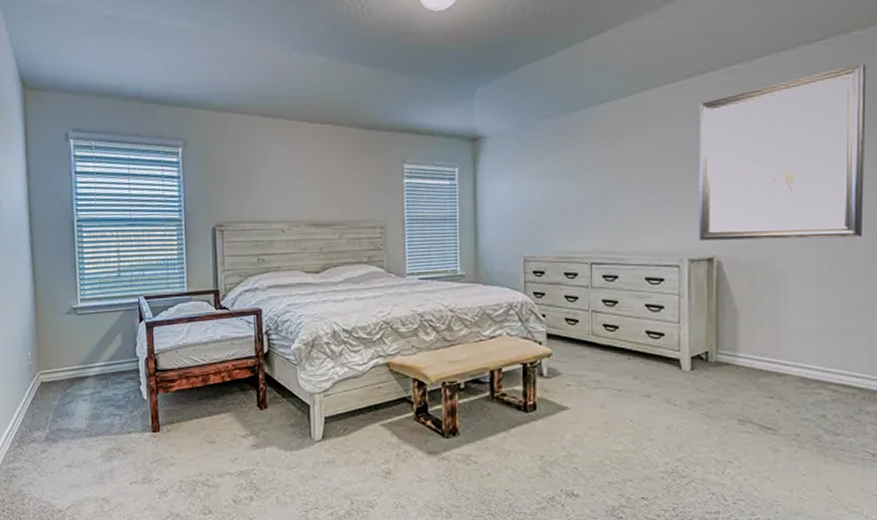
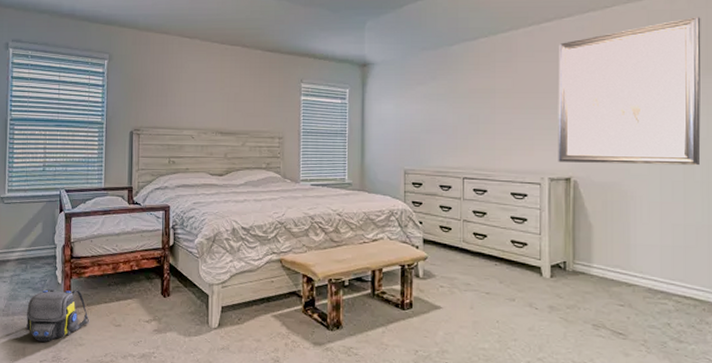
shoulder bag: none [111,405,181,463] -> present [26,289,90,342]

